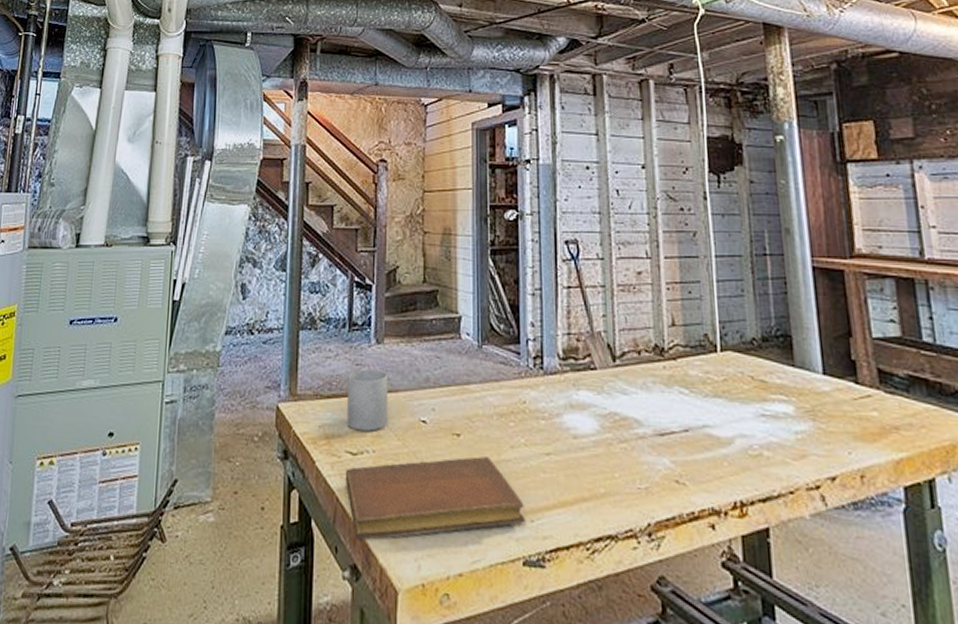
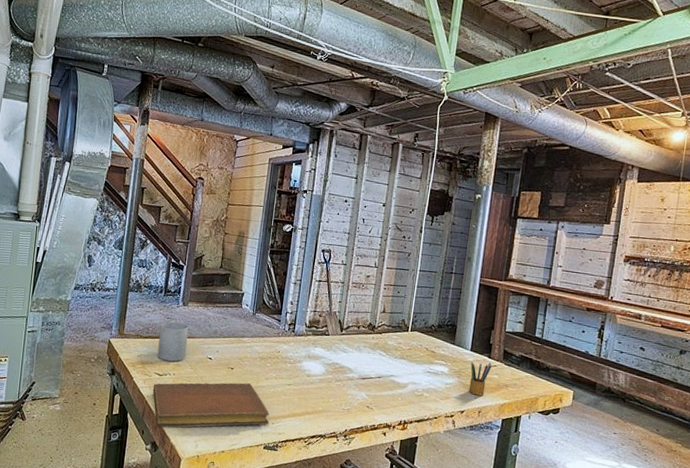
pencil box: none [829,391,864,449] -> present [469,362,492,396]

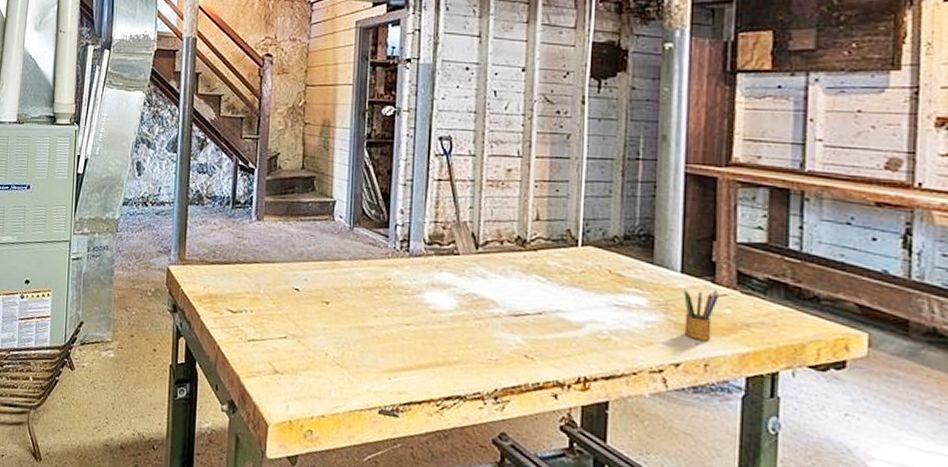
notebook: present [152,382,270,428] -> none [225,322,383,383]
mug: present [157,321,189,362] -> none [229,241,267,295]

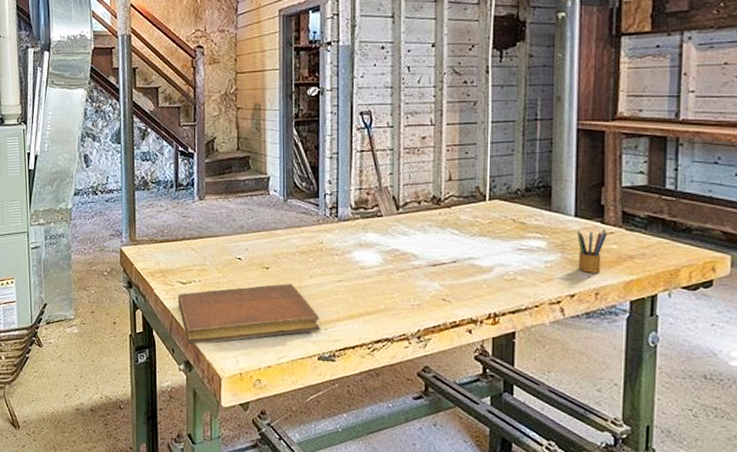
notebook: none [225,322,383,383] -> present [177,284,320,344]

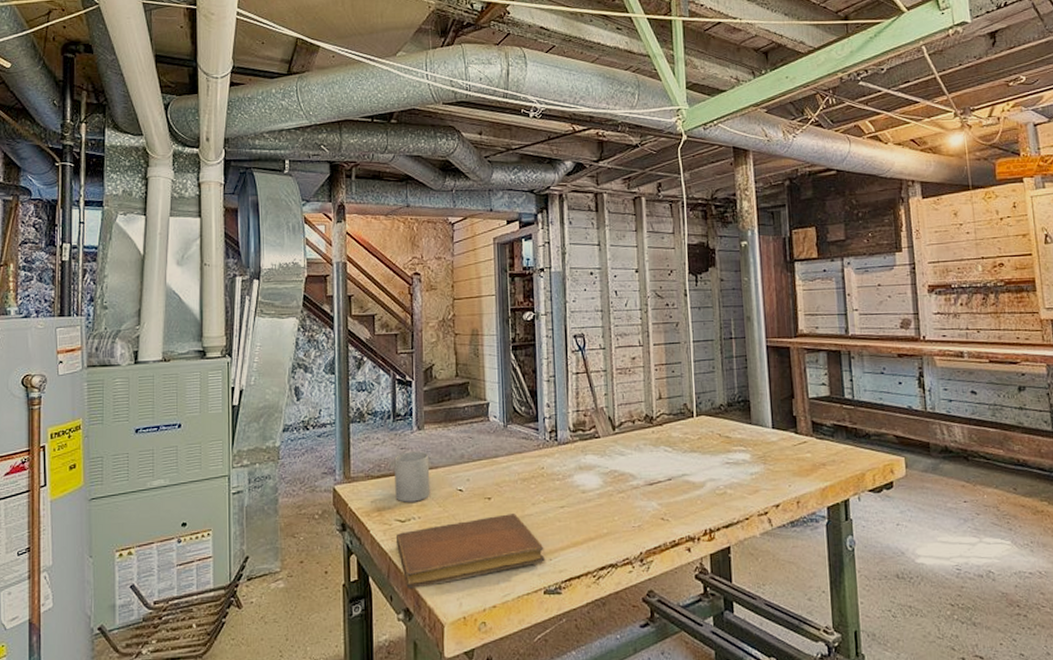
mug: none [177,220,211,267] -> present [394,451,431,502]
pencil box: present [577,229,607,273] -> none [776,439,801,482]

